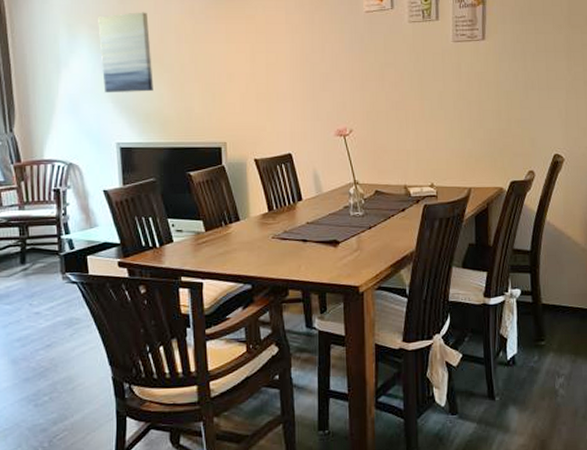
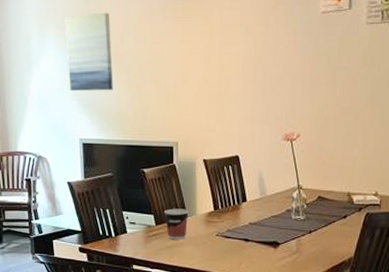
cup: none [214,212,242,246] -> present [164,208,189,240]

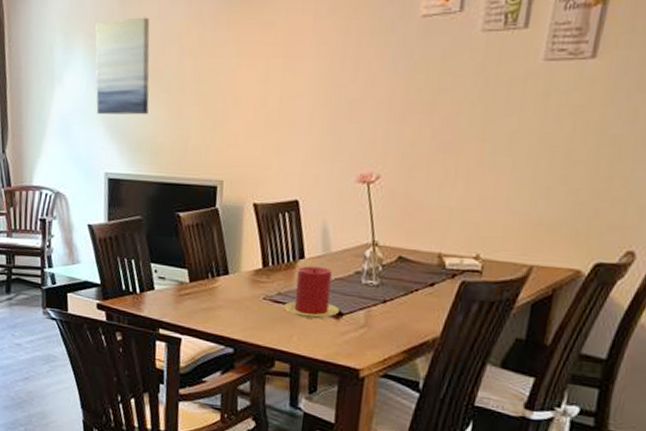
cup: present [164,208,189,240] -> none [201,262,232,302]
candle: none [232,207,276,249] -> present [283,266,339,319]

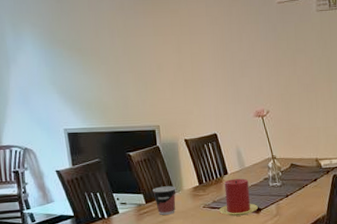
wall art: present [95,17,150,115] -> none [39,10,93,84]
cup: none [201,262,232,302] -> present [153,186,176,215]

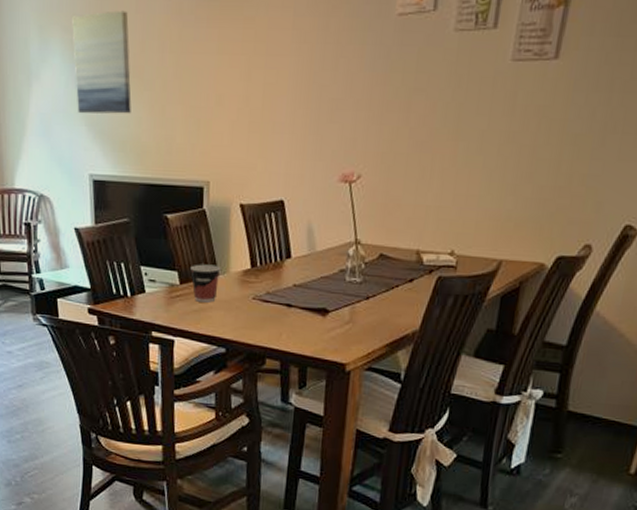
wall art: none [39,10,93,84] -> present [72,10,132,114]
candle: present [218,178,258,216] -> none [272,265,325,317]

